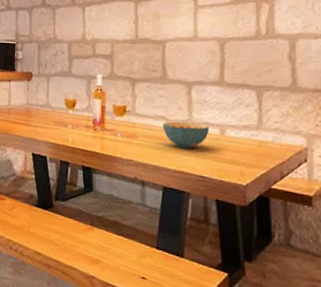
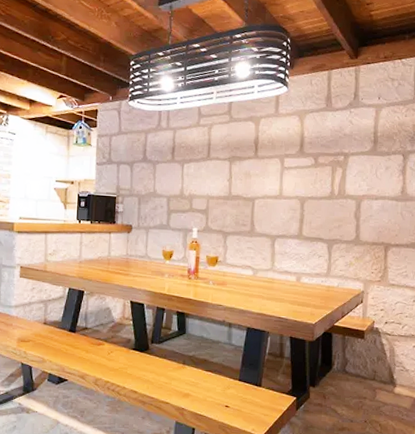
cereal bowl: present [162,121,209,148] -> none [249,270,288,293]

